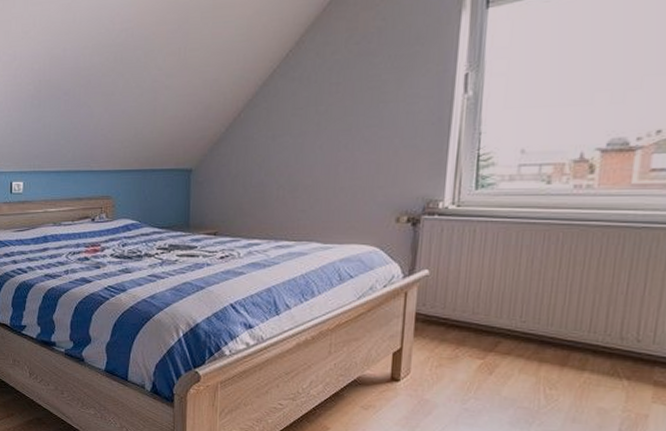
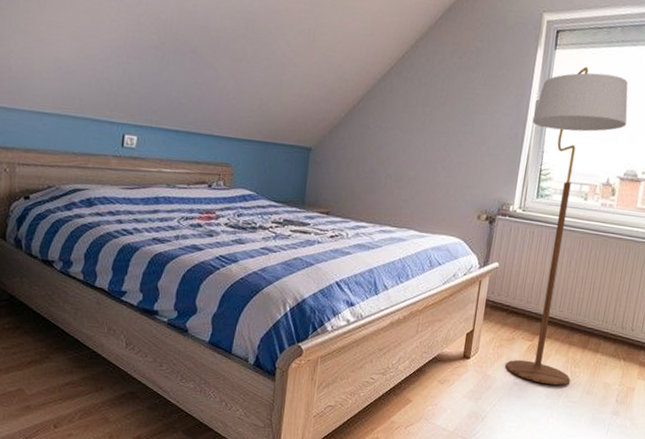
floor lamp: none [448,20,606,412] -> present [505,66,628,386]

